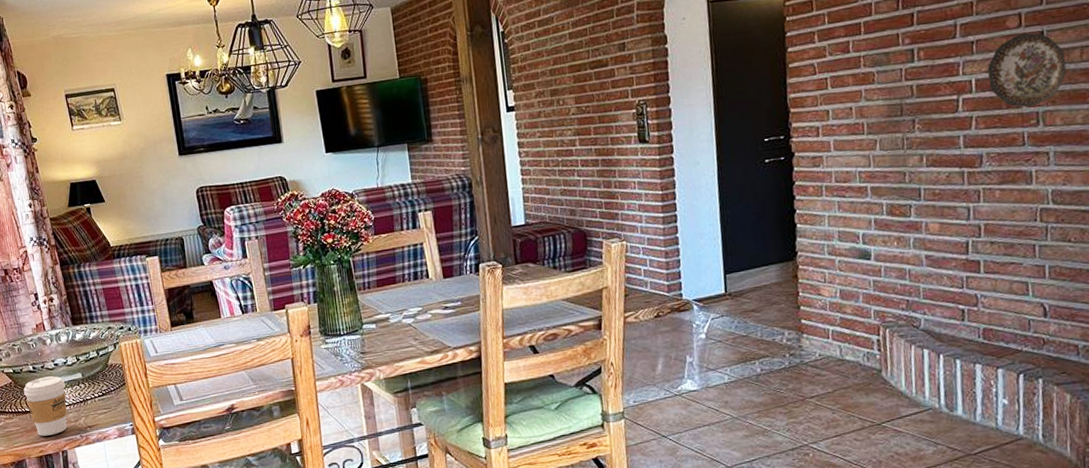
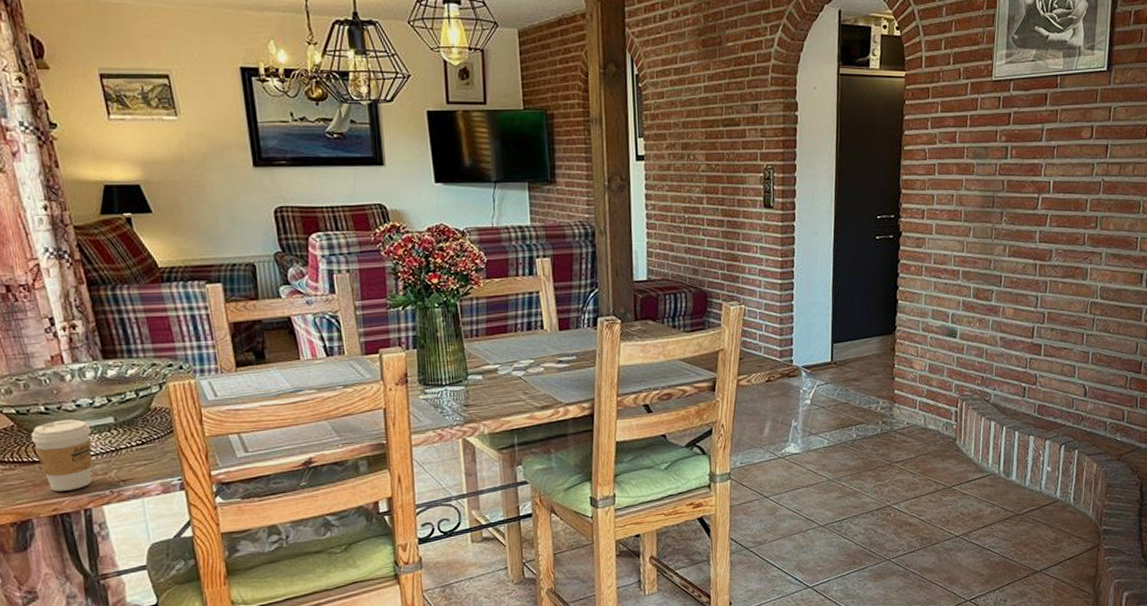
decorative plate: present [987,33,1067,108] -> none [1063,144,1122,212]

